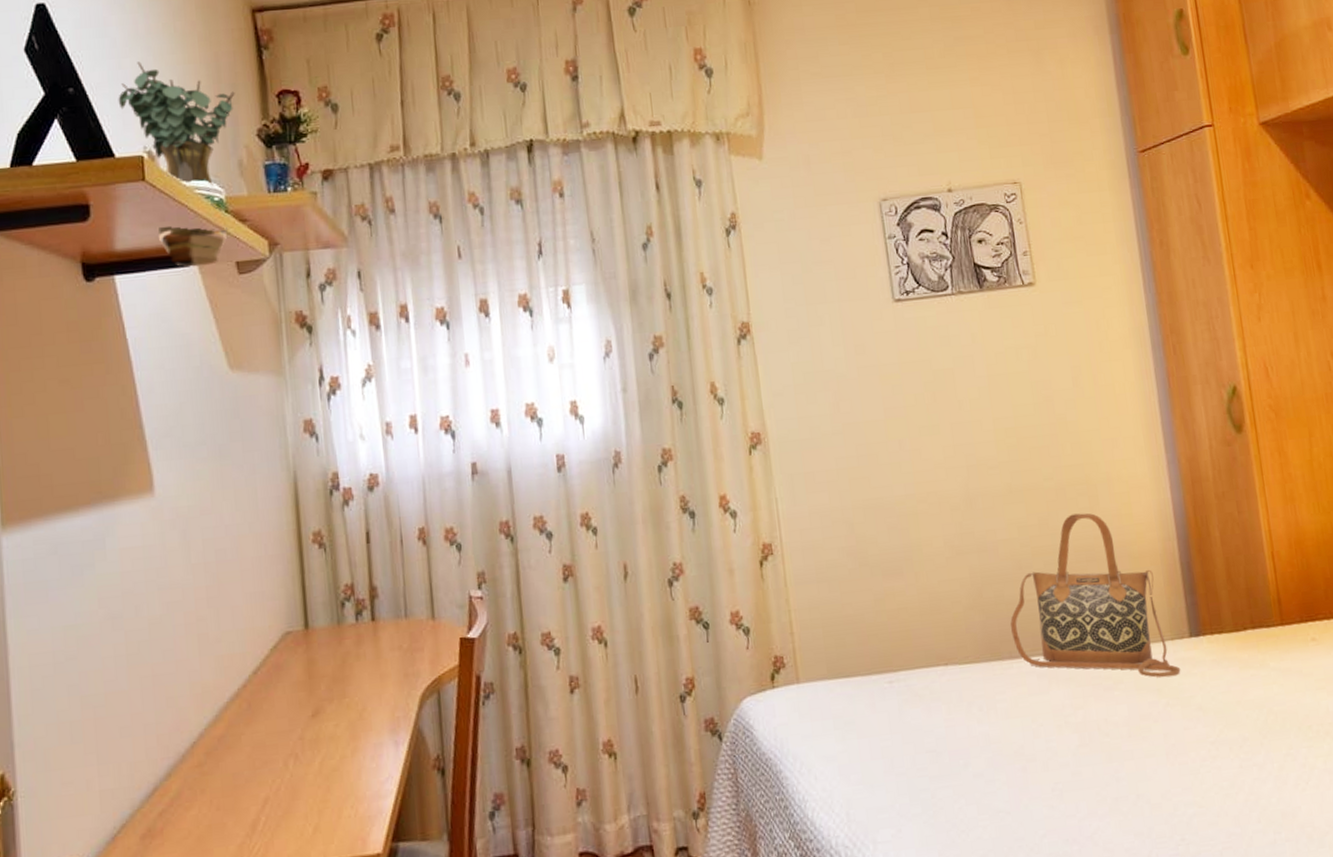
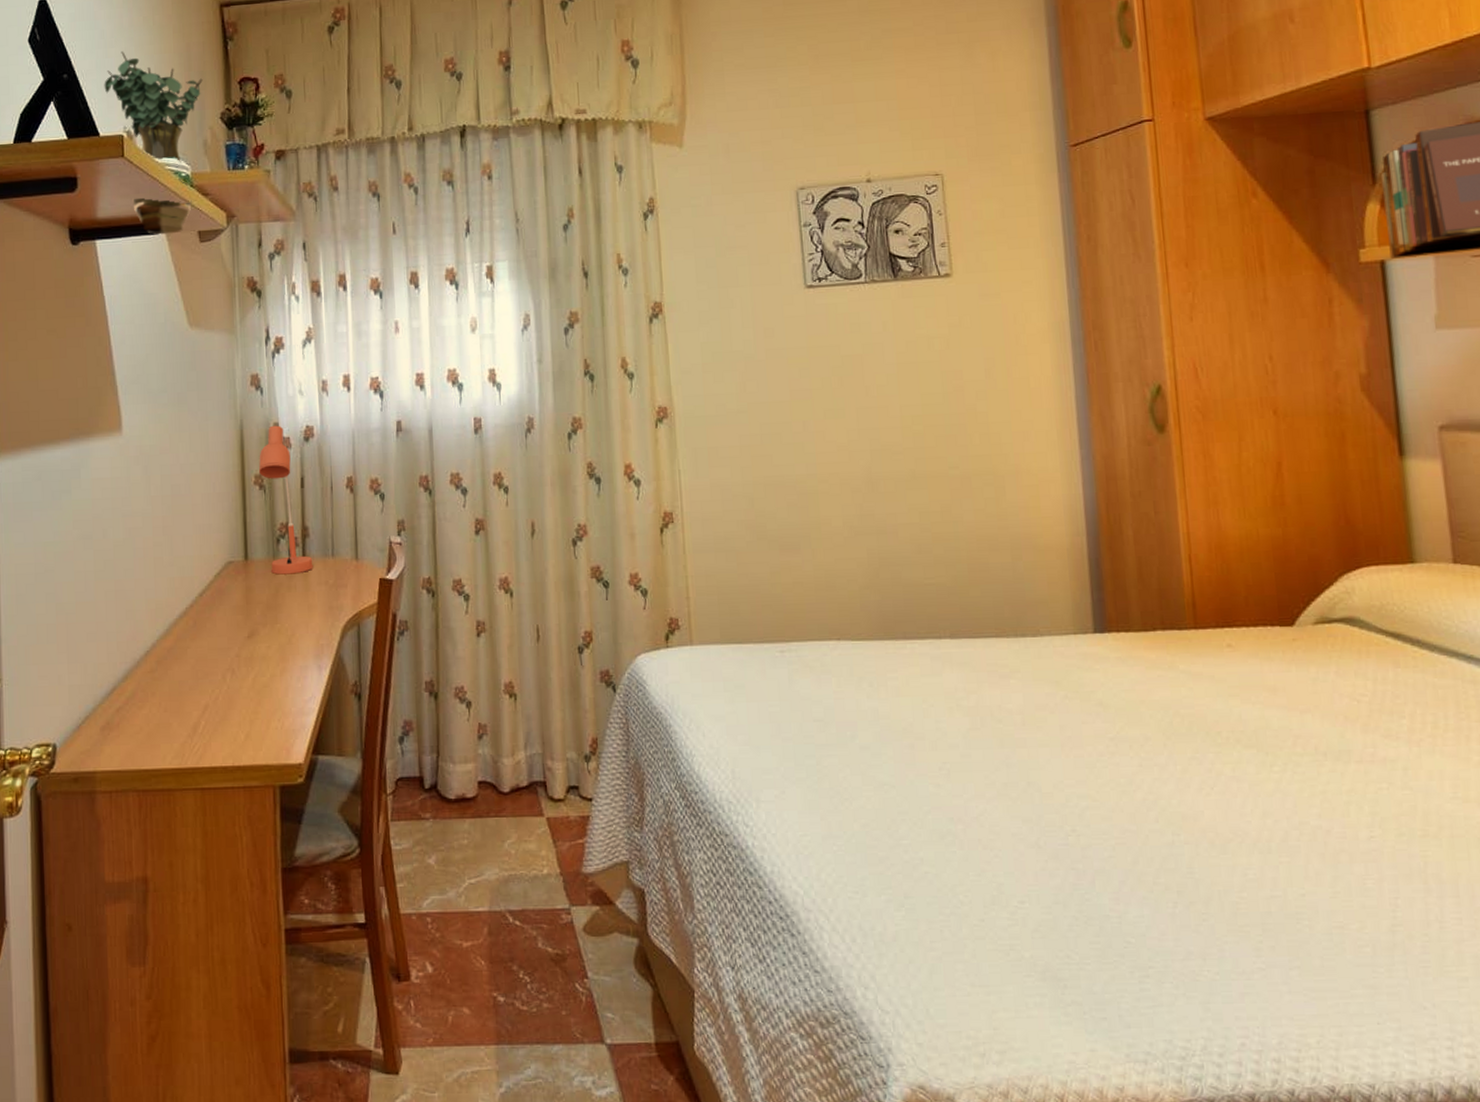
desk lamp: none [316,475,385,643] -> present [258,425,313,575]
handbag: present [1010,513,1181,678] -> none [905,503,1082,671]

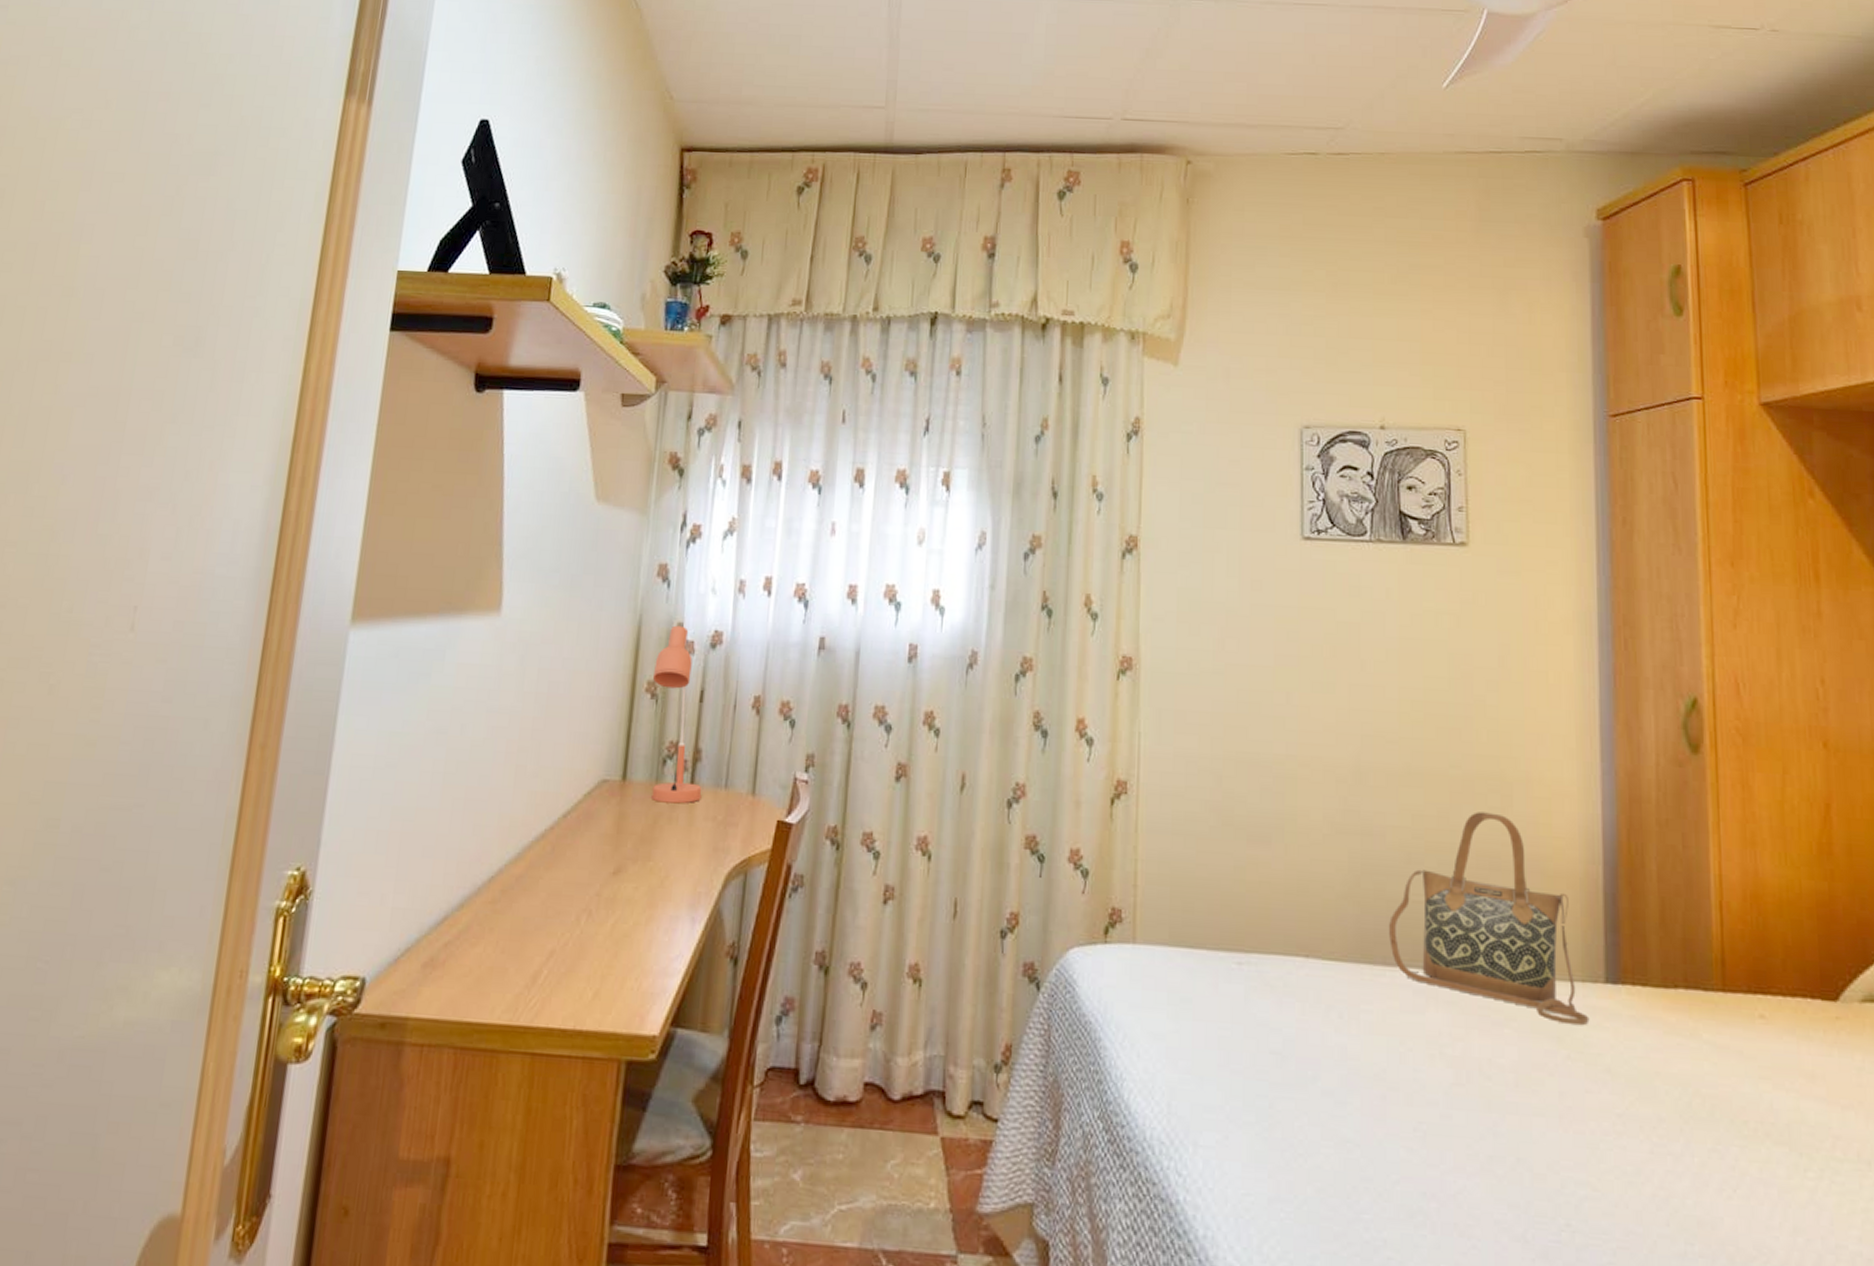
vase: present [104,51,203,235] -> none [538,185,650,394]
handbag: none [905,503,1082,671] -> present [1388,812,1590,1026]

